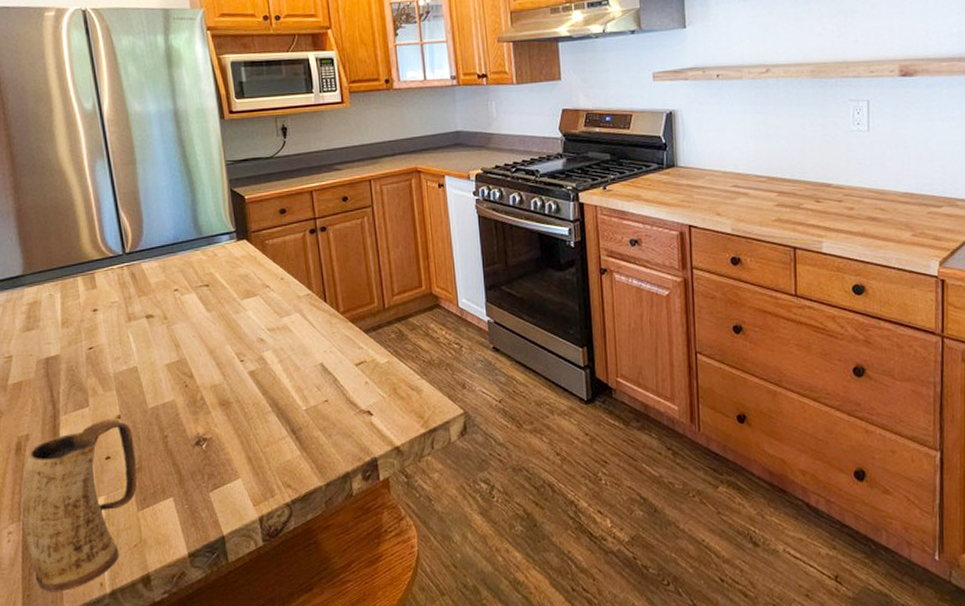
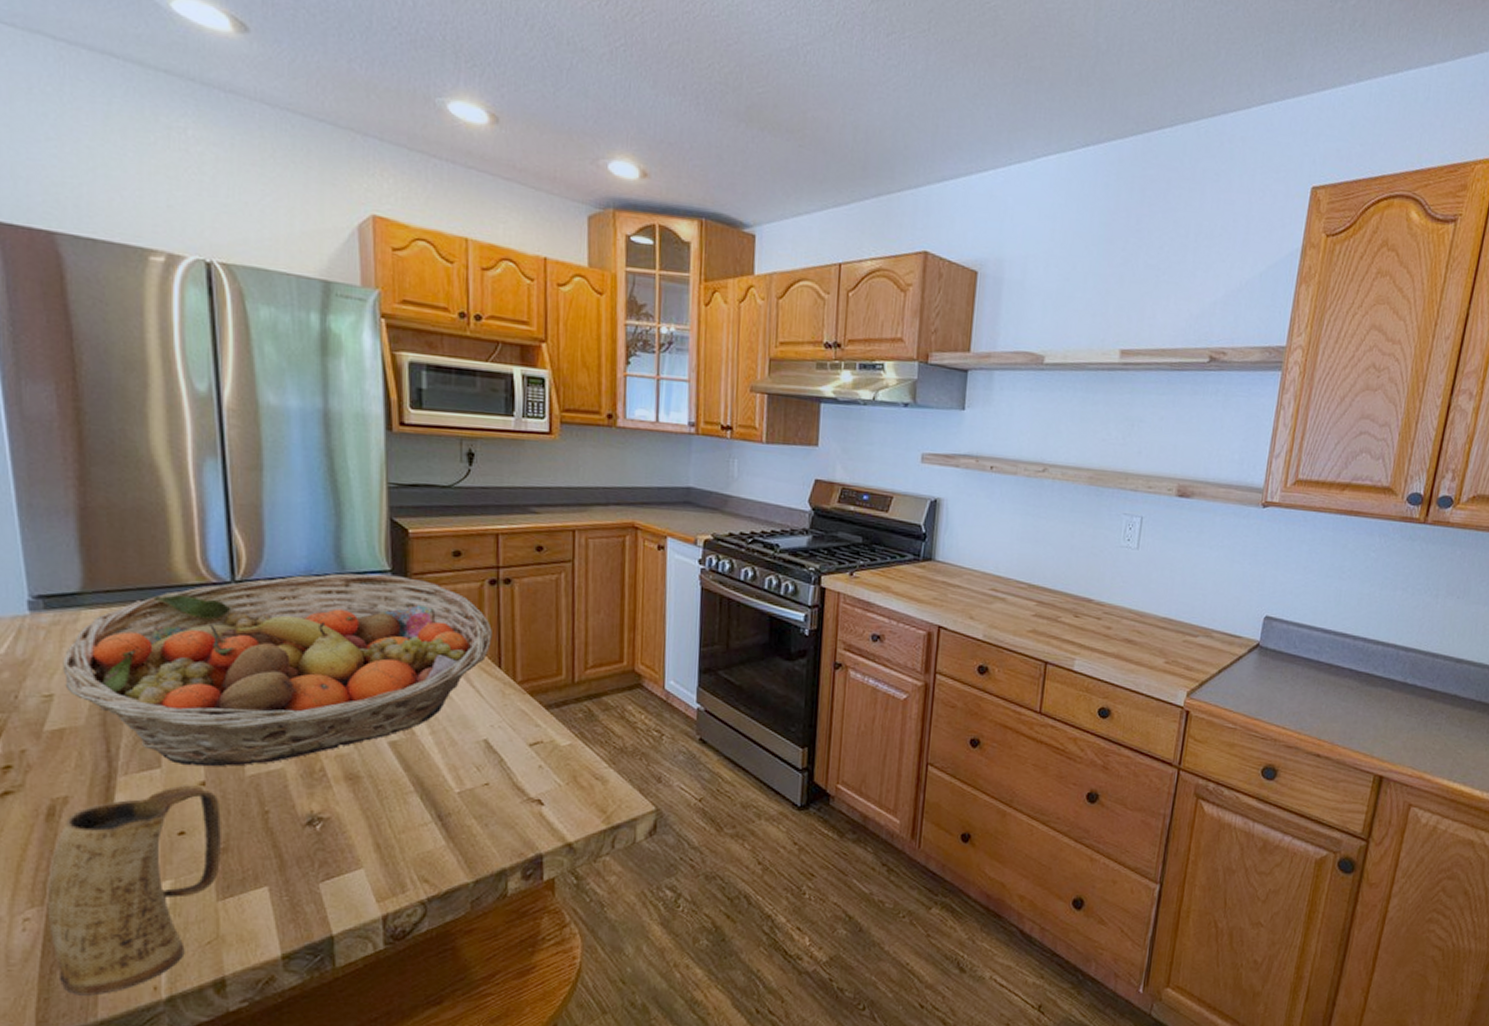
fruit basket: none [16,234,317,404] -> present [62,573,492,767]

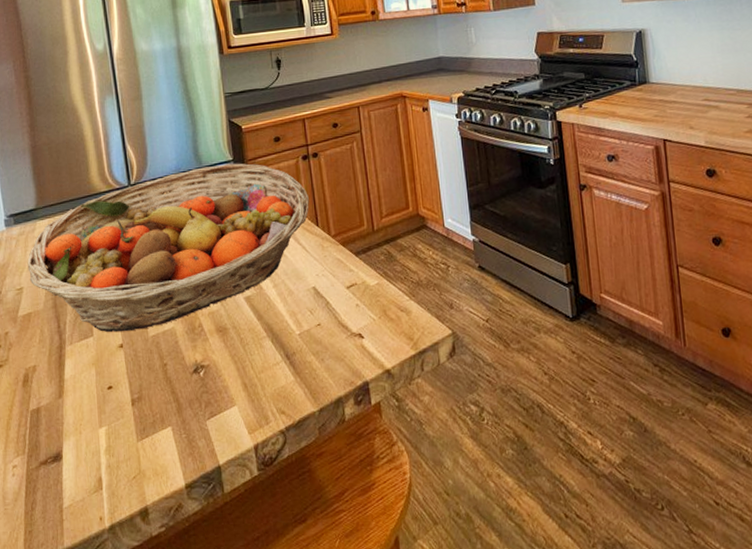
mug: present [47,785,221,996] -> none [27,348,138,528]

